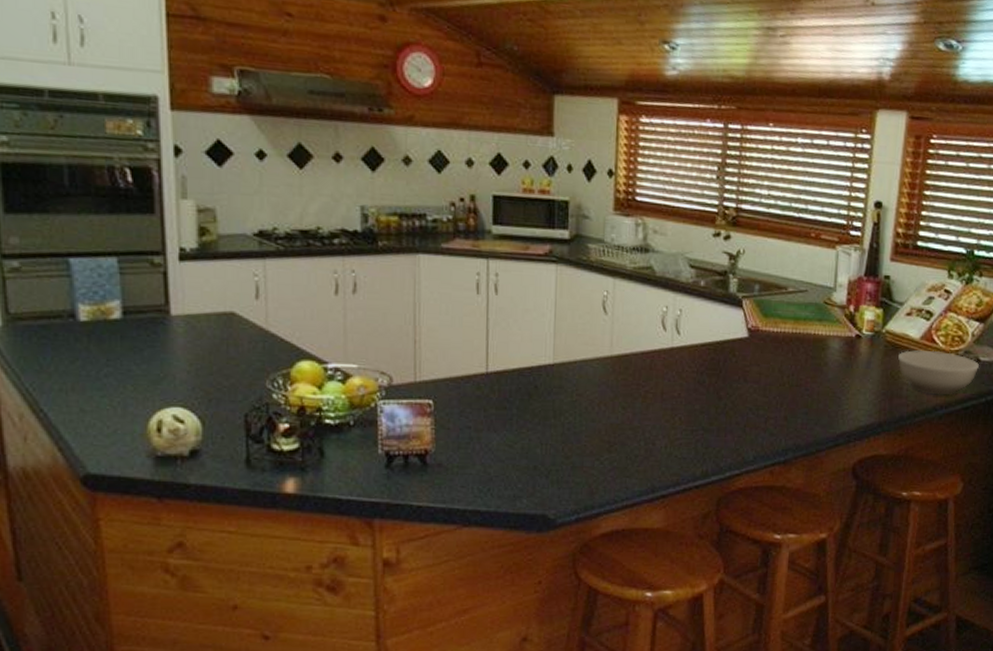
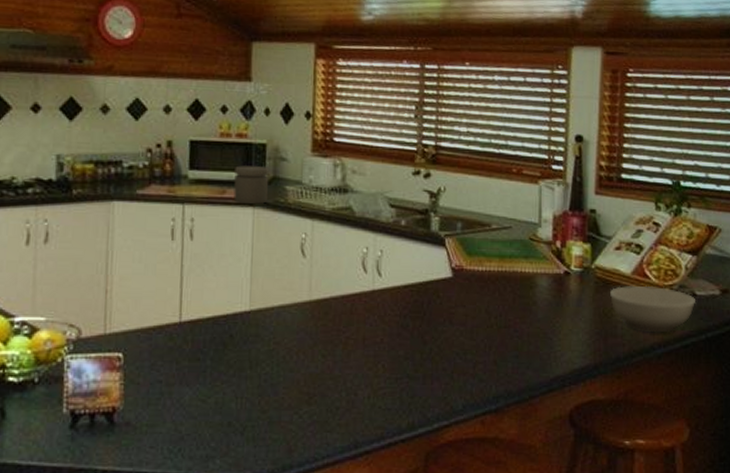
jar: none [537,222,572,262] -> present [233,165,269,205]

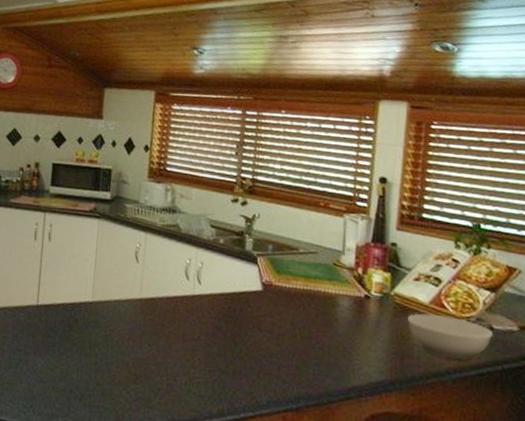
jar: present [233,165,269,205] -> none [83,185,113,218]

